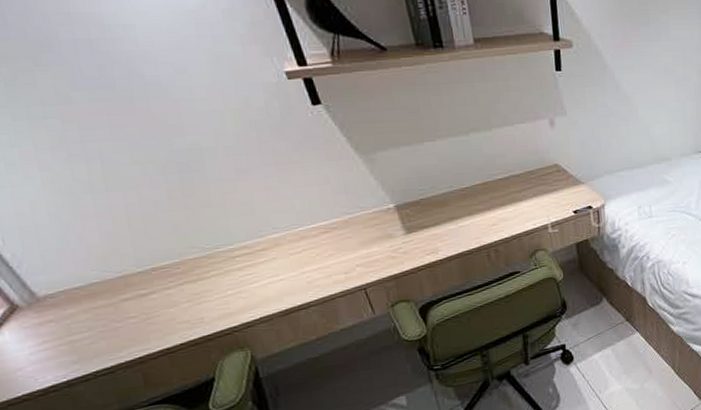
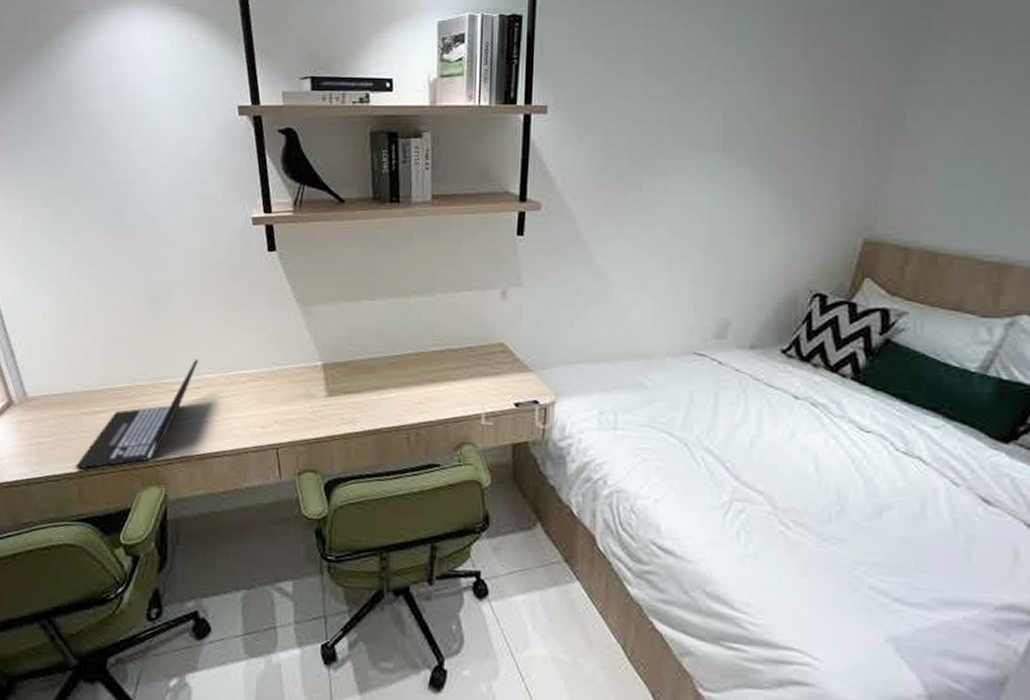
laptop: none [130,221,258,357] -> present [75,358,198,470]

